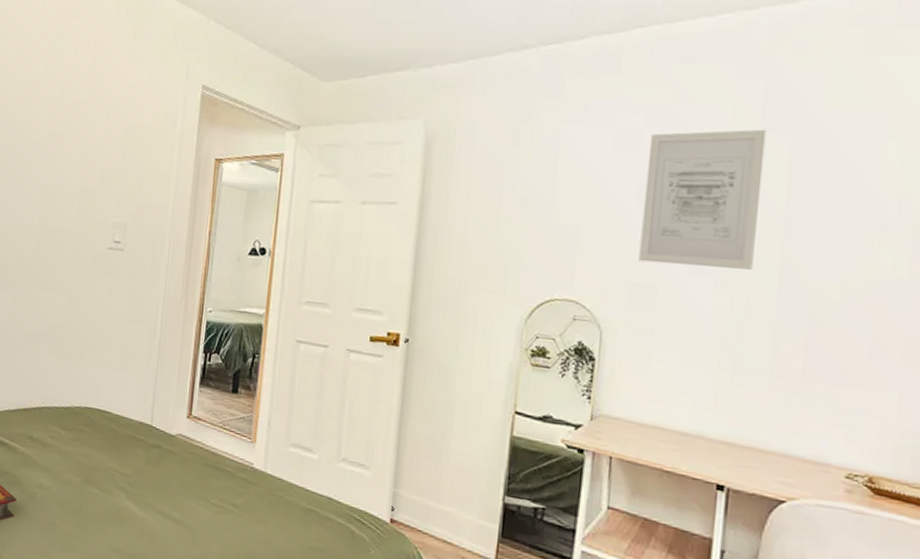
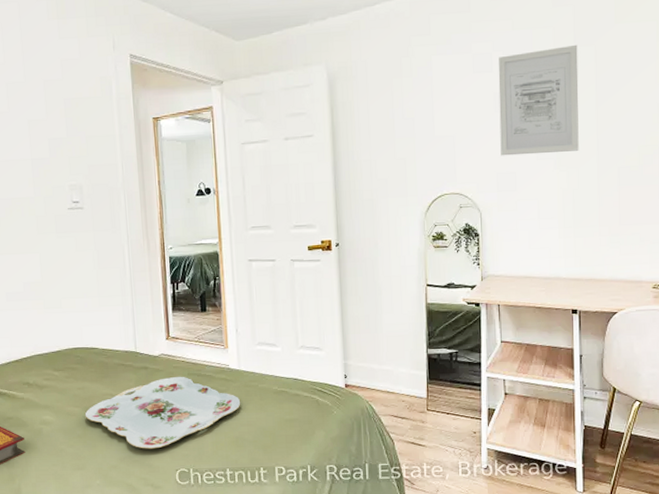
serving tray: none [83,463,260,547] -> present [84,376,241,449]

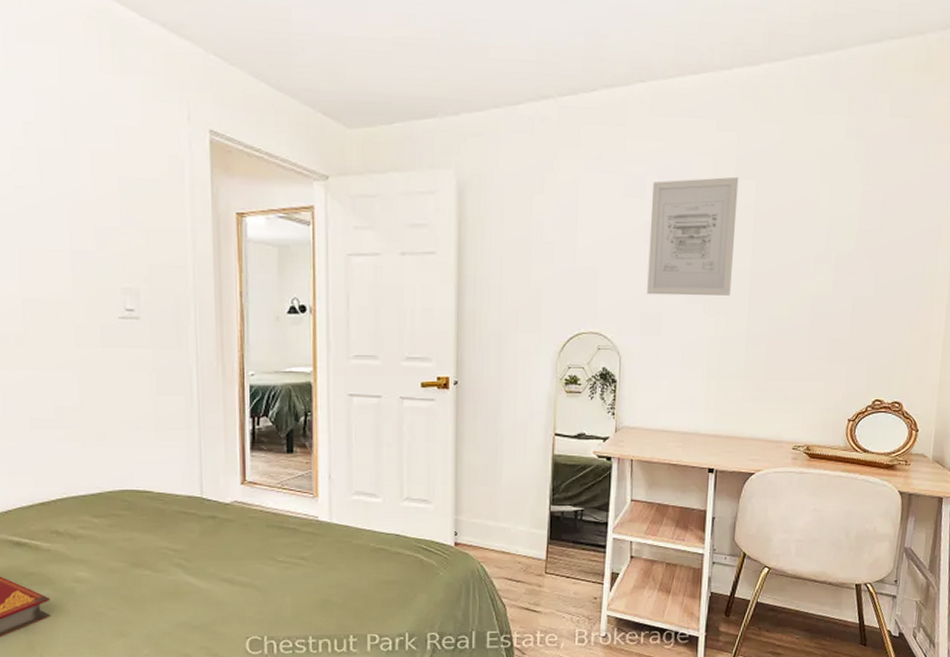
serving tray: present [84,376,241,449] -> none [132,528,330,613]

